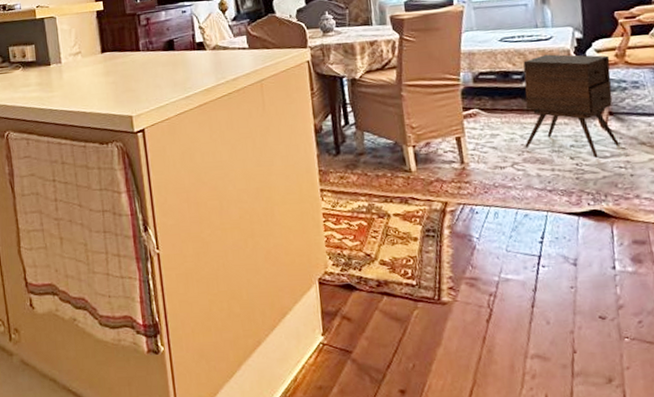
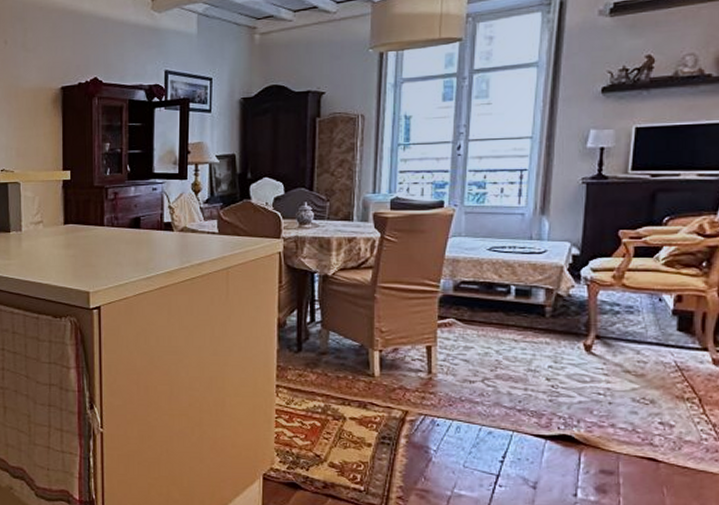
side table: present [523,54,619,158] -> none [499,269,606,381]

